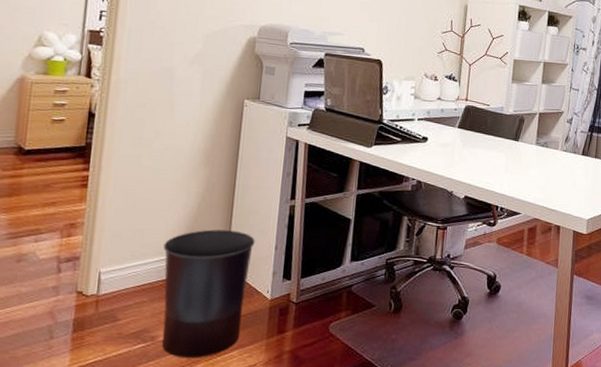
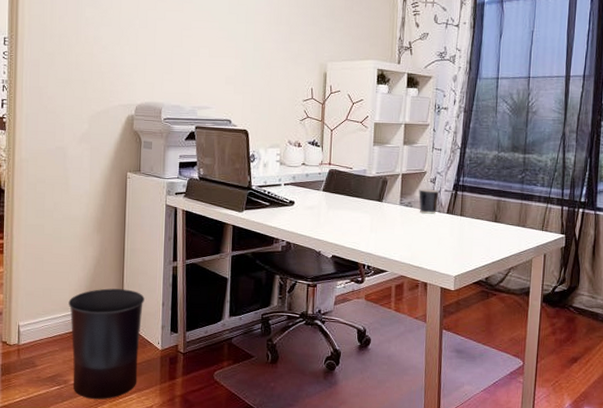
mug: none [554,128,576,155] -> present [418,188,440,214]

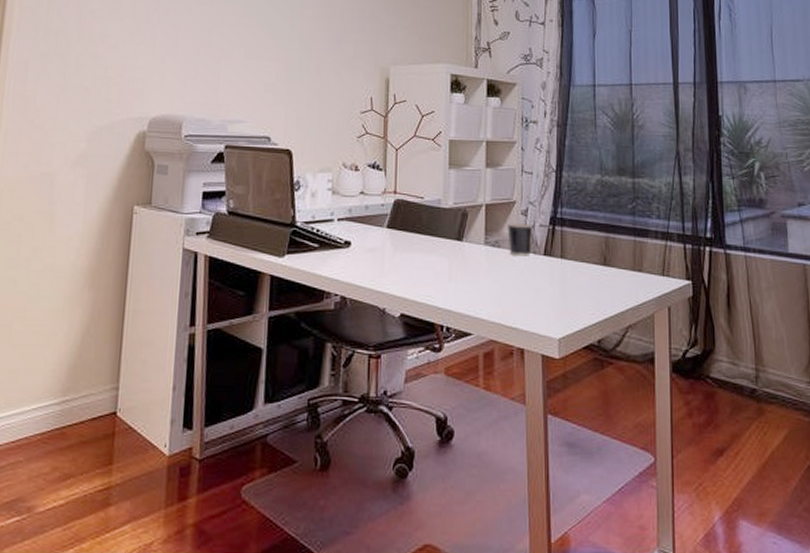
waste bin: present [68,288,145,399] -> none [40,367,149,534]

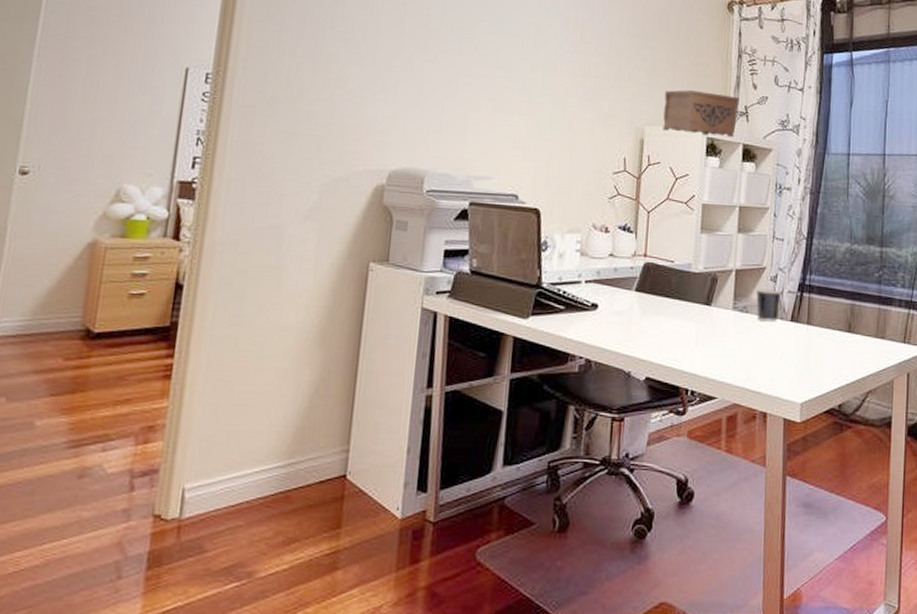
decorative box: none [407,29,481,74] -> present [663,90,739,138]

